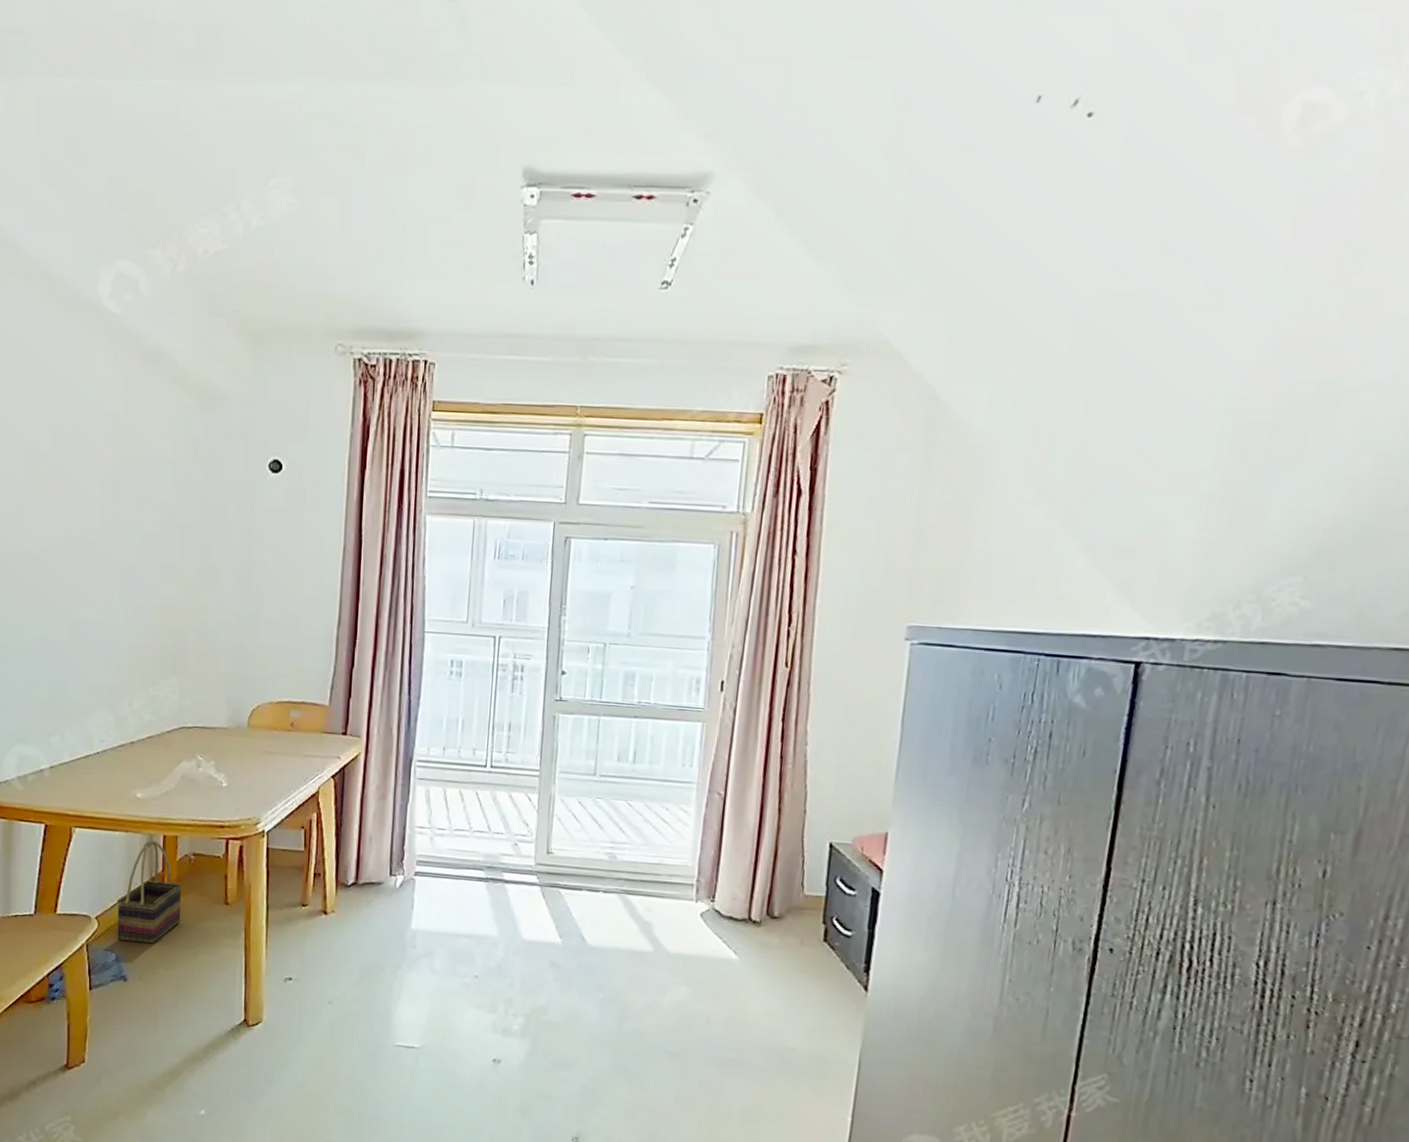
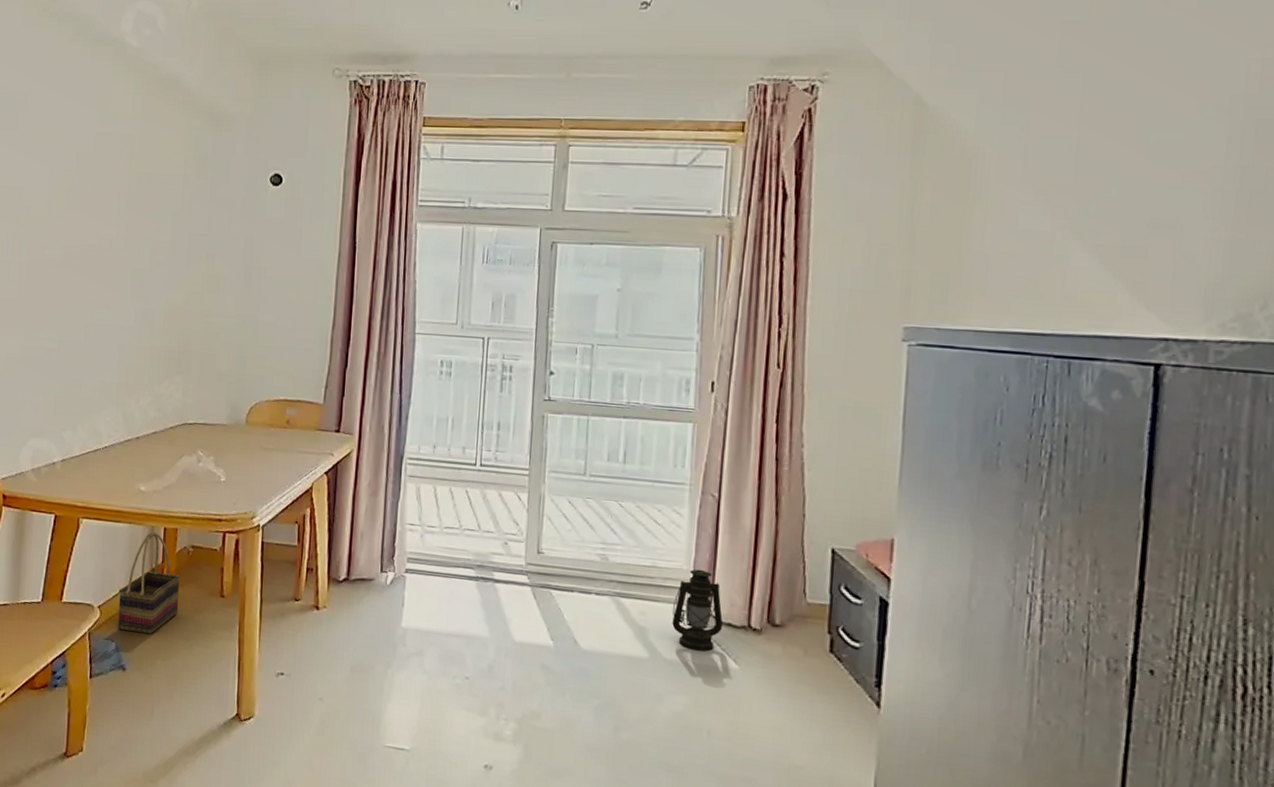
lantern: none [676,865,725,944] -> present [672,569,724,651]

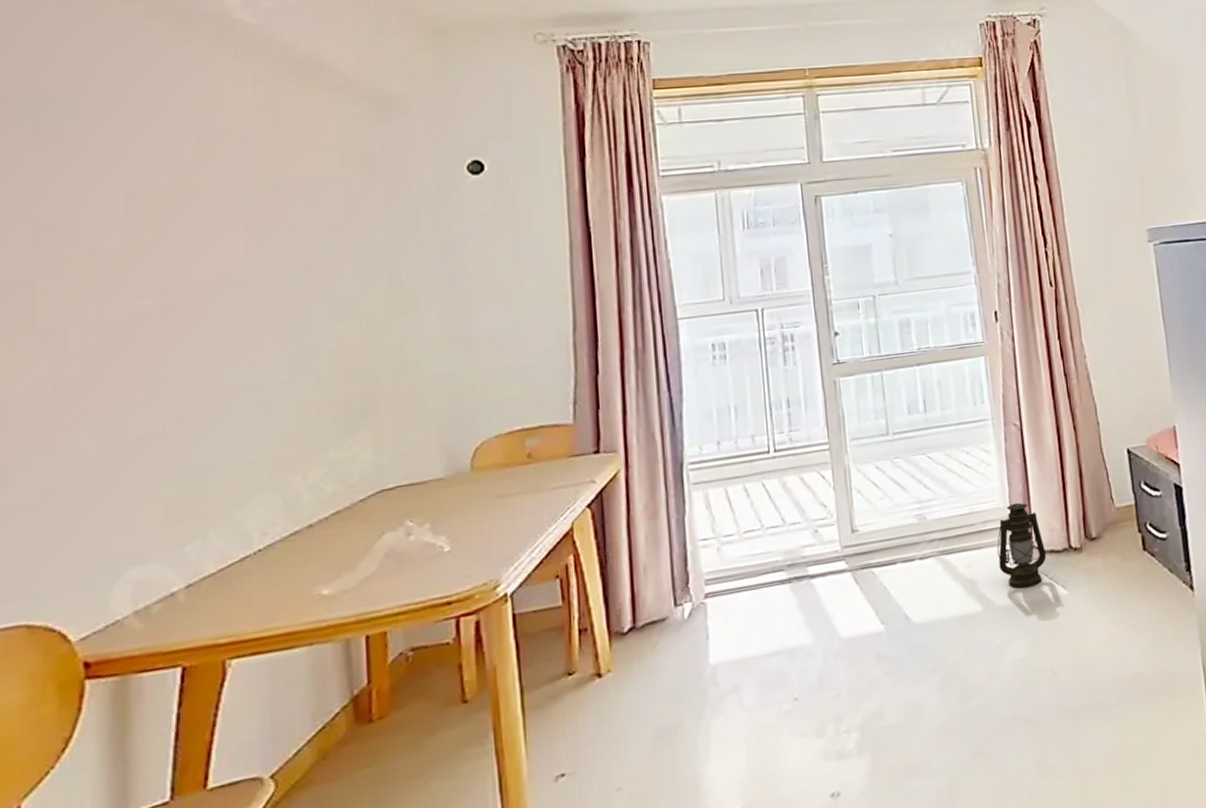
basket: present [118,531,180,635] -> none [302,645,401,799]

